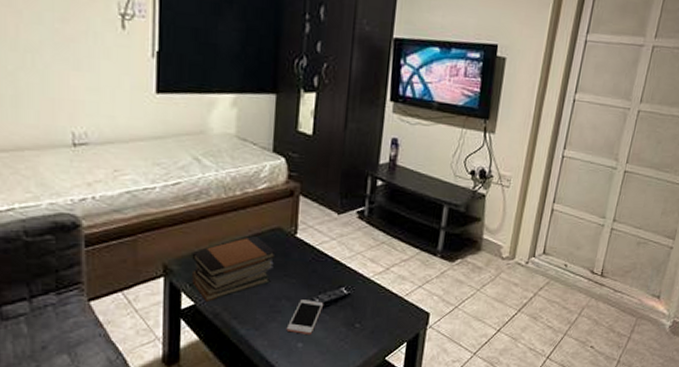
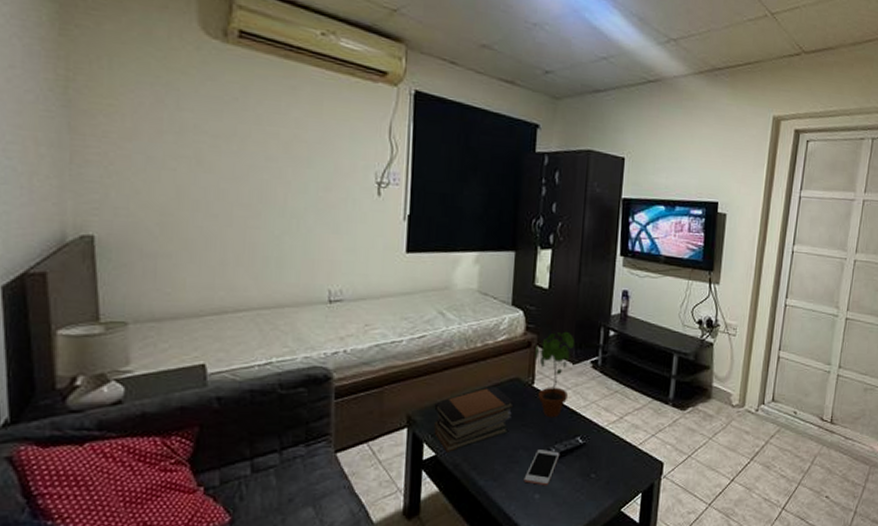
potted plant: none [298,180,340,269] -> present [535,331,574,418]

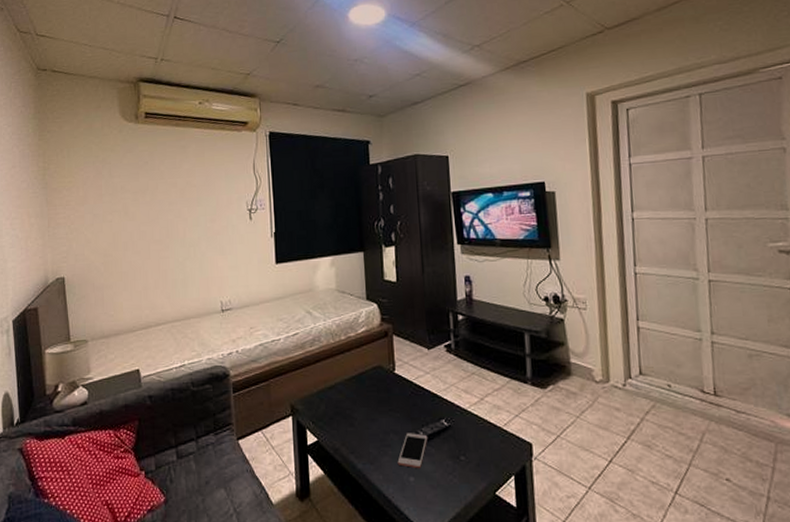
book stack: present [434,385,514,452] -> none [312,374,380,438]
potted plant: present [535,331,574,418] -> none [392,319,427,402]

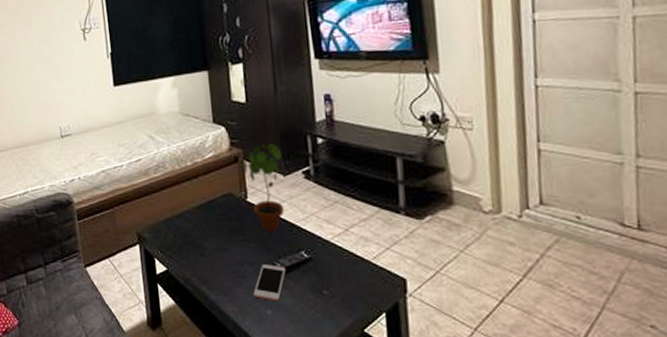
potted plant: none [392,319,427,402] -> present [243,143,284,232]

